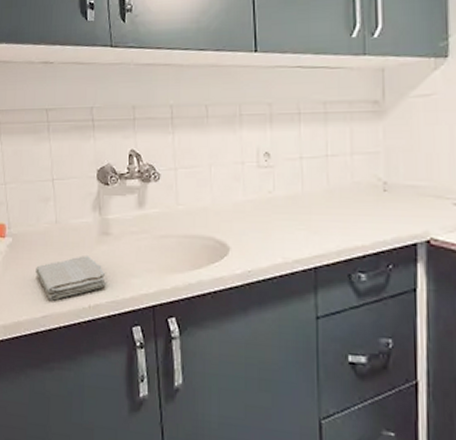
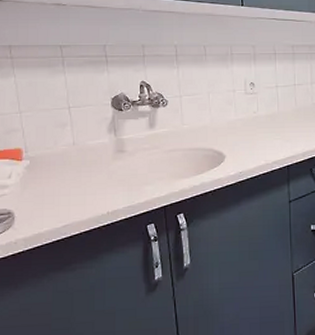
washcloth: present [36,256,107,301] -> none [55,171,124,212]

